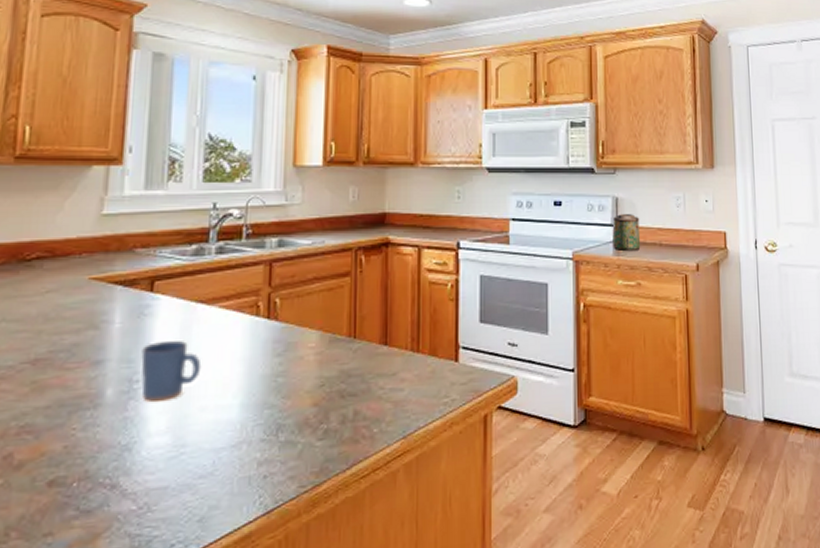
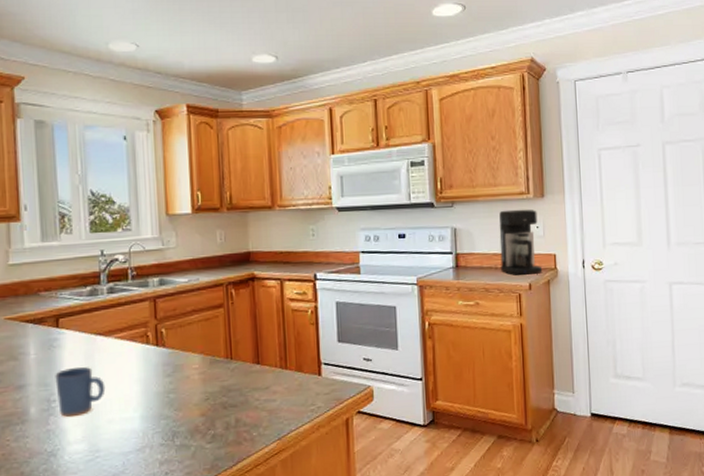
canister: present [612,214,641,251] -> none [452,242,478,275]
coffee maker: none [665,180,712,254] -> present [499,209,543,275]

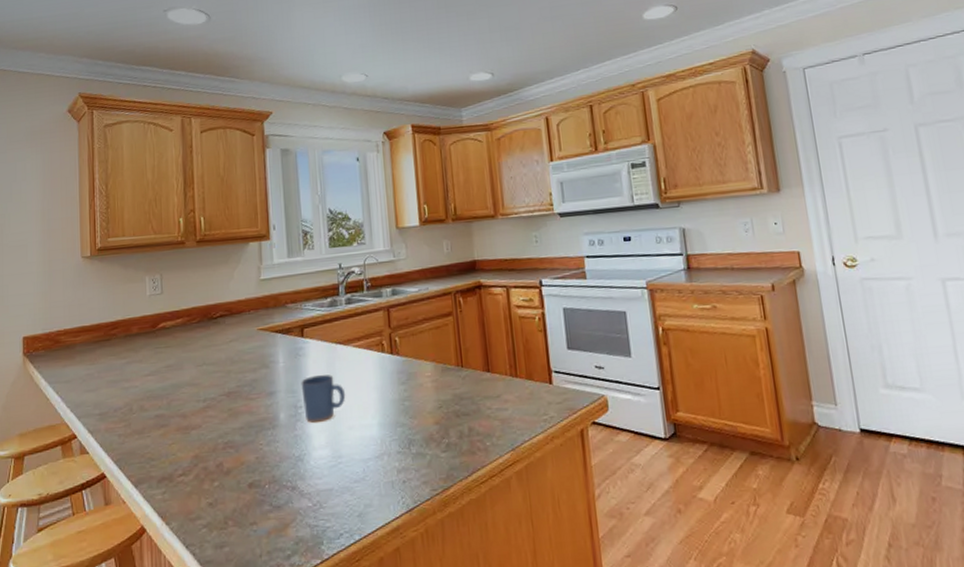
coffee maker: present [499,209,543,275] -> none [731,205,786,276]

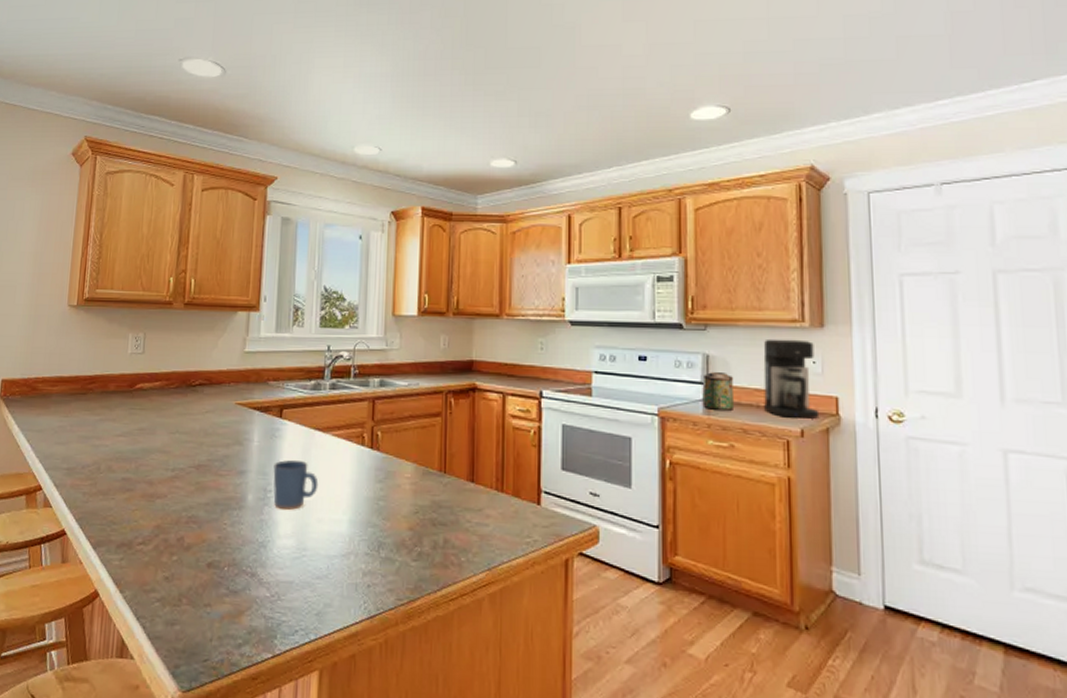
canister: none [682,242,713,277] -> present [702,372,735,410]
coffee maker: none [731,205,786,276] -> present [763,339,820,419]

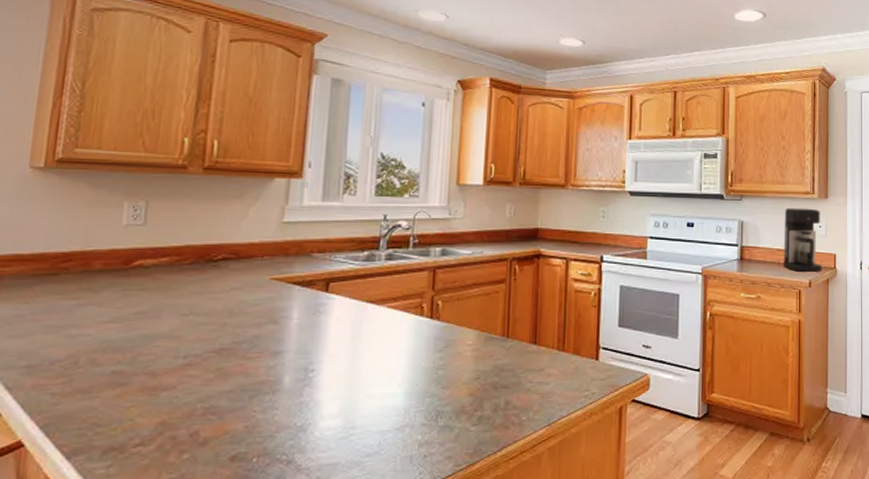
mug: present [273,459,319,509] -> none [316,335,371,388]
canister: present [702,372,735,410] -> none [737,236,762,268]

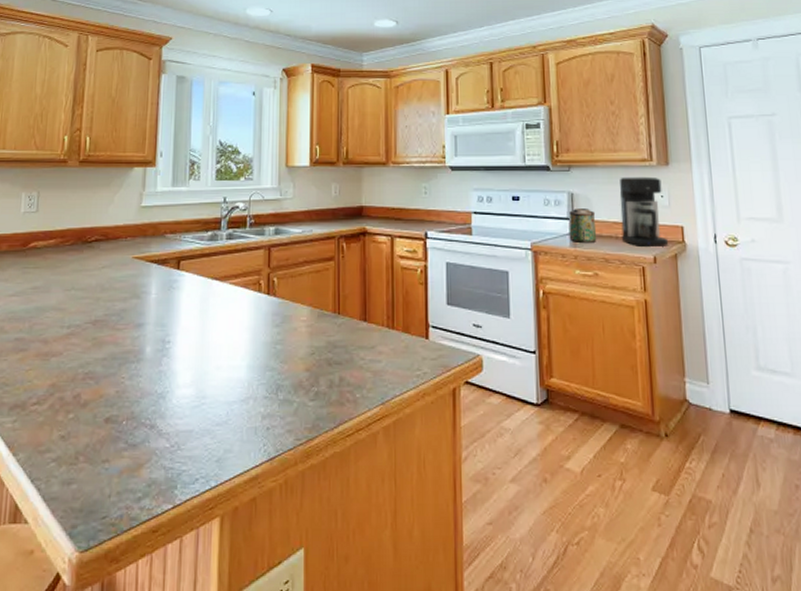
canister: none [737,236,762,268] -> present [569,209,597,242]

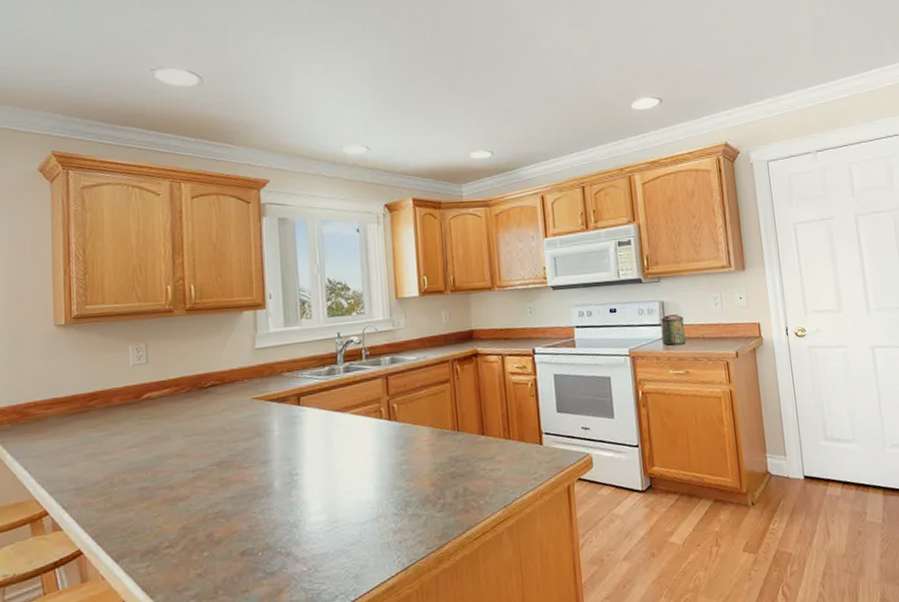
coffee maker: present [619,176,669,246] -> none [704,281,748,344]

